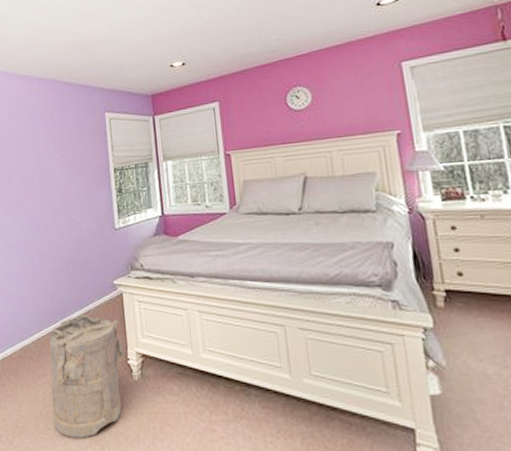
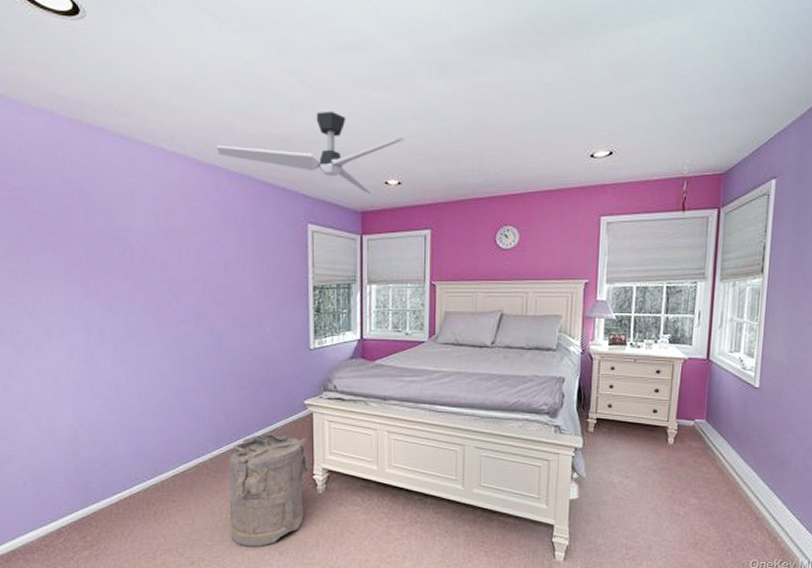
ceiling fan: none [28,13,184,78] -> present [217,110,405,194]

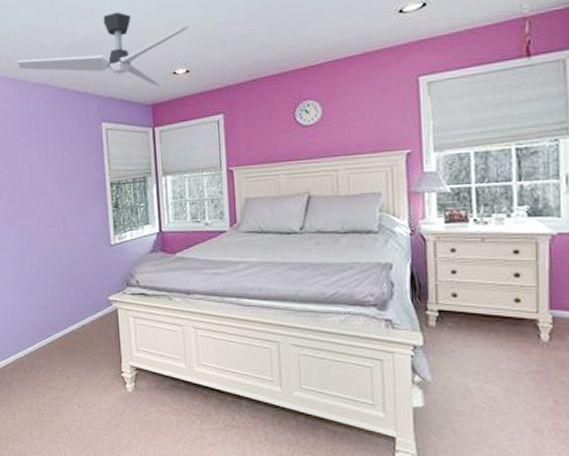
laundry hamper: present [229,433,311,547] -> none [43,330,119,445]

